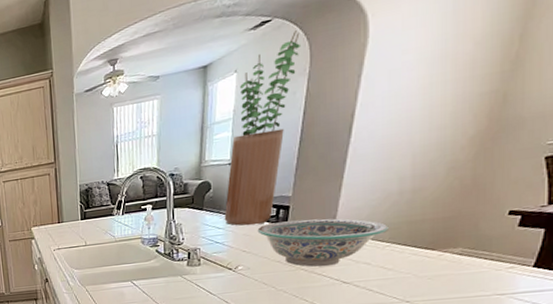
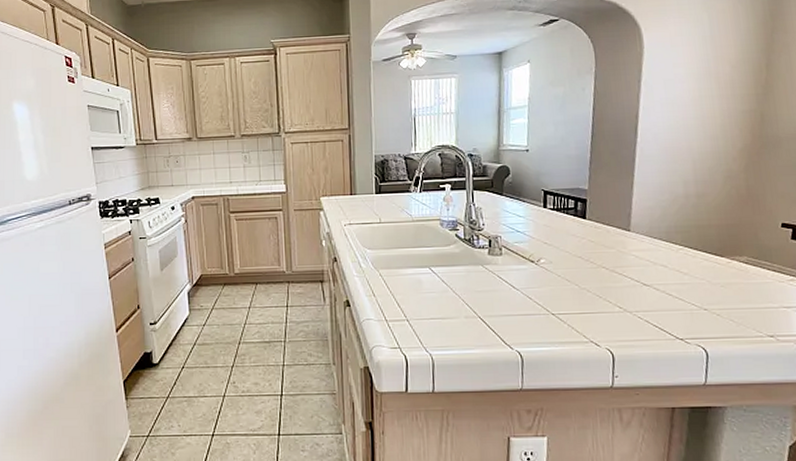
vase: present [224,30,302,226] -> none [524,32,587,215]
decorative bowl: present [257,218,389,267] -> none [557,214,680,265]

